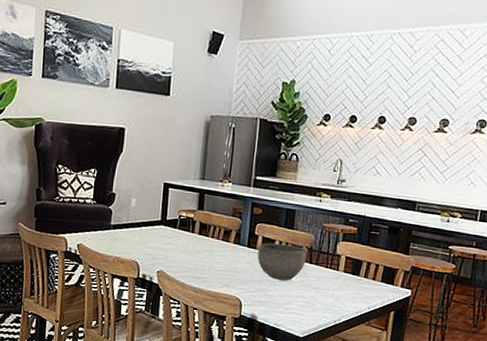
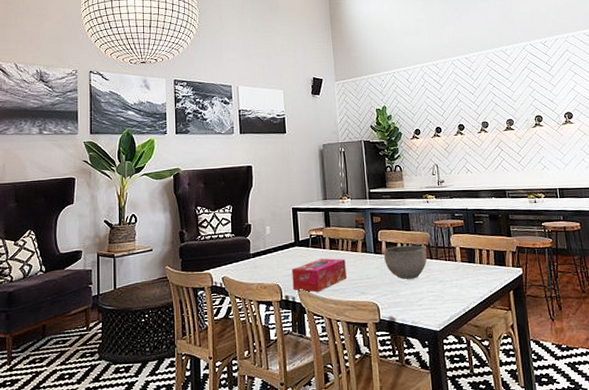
tissue box: none [151,242,214,276] -> present [292,258,347,292]

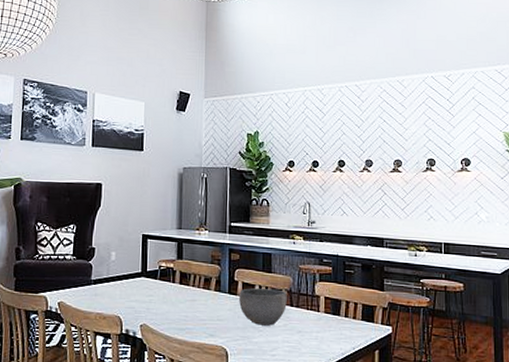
tissue box: present [292,258,347,292] -> none [134,293,196,329]

